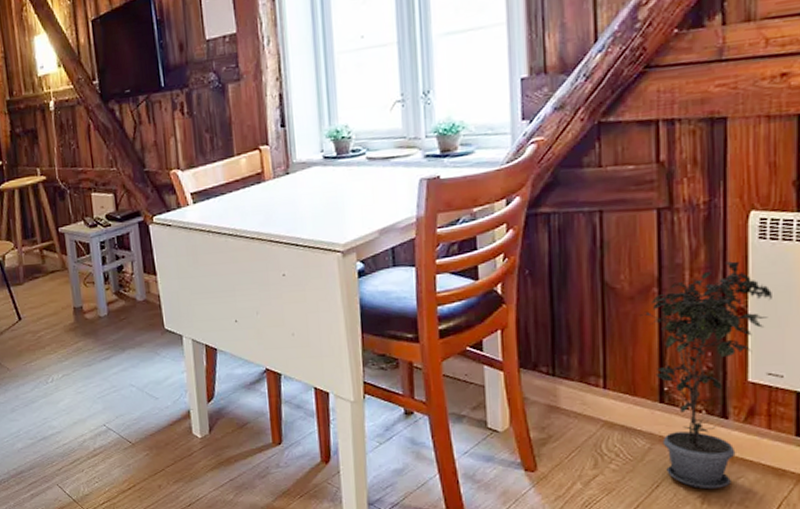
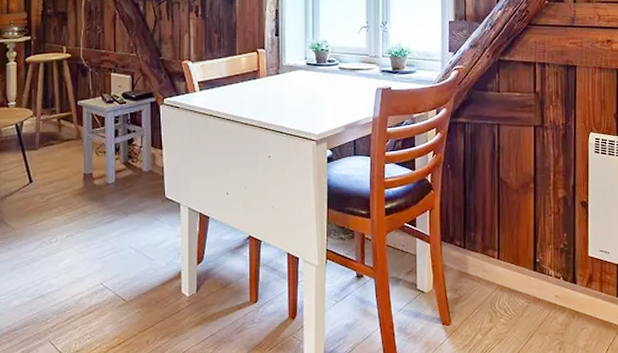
potted plant: present [640,261,772,490] -> none [522,167,602,338]

